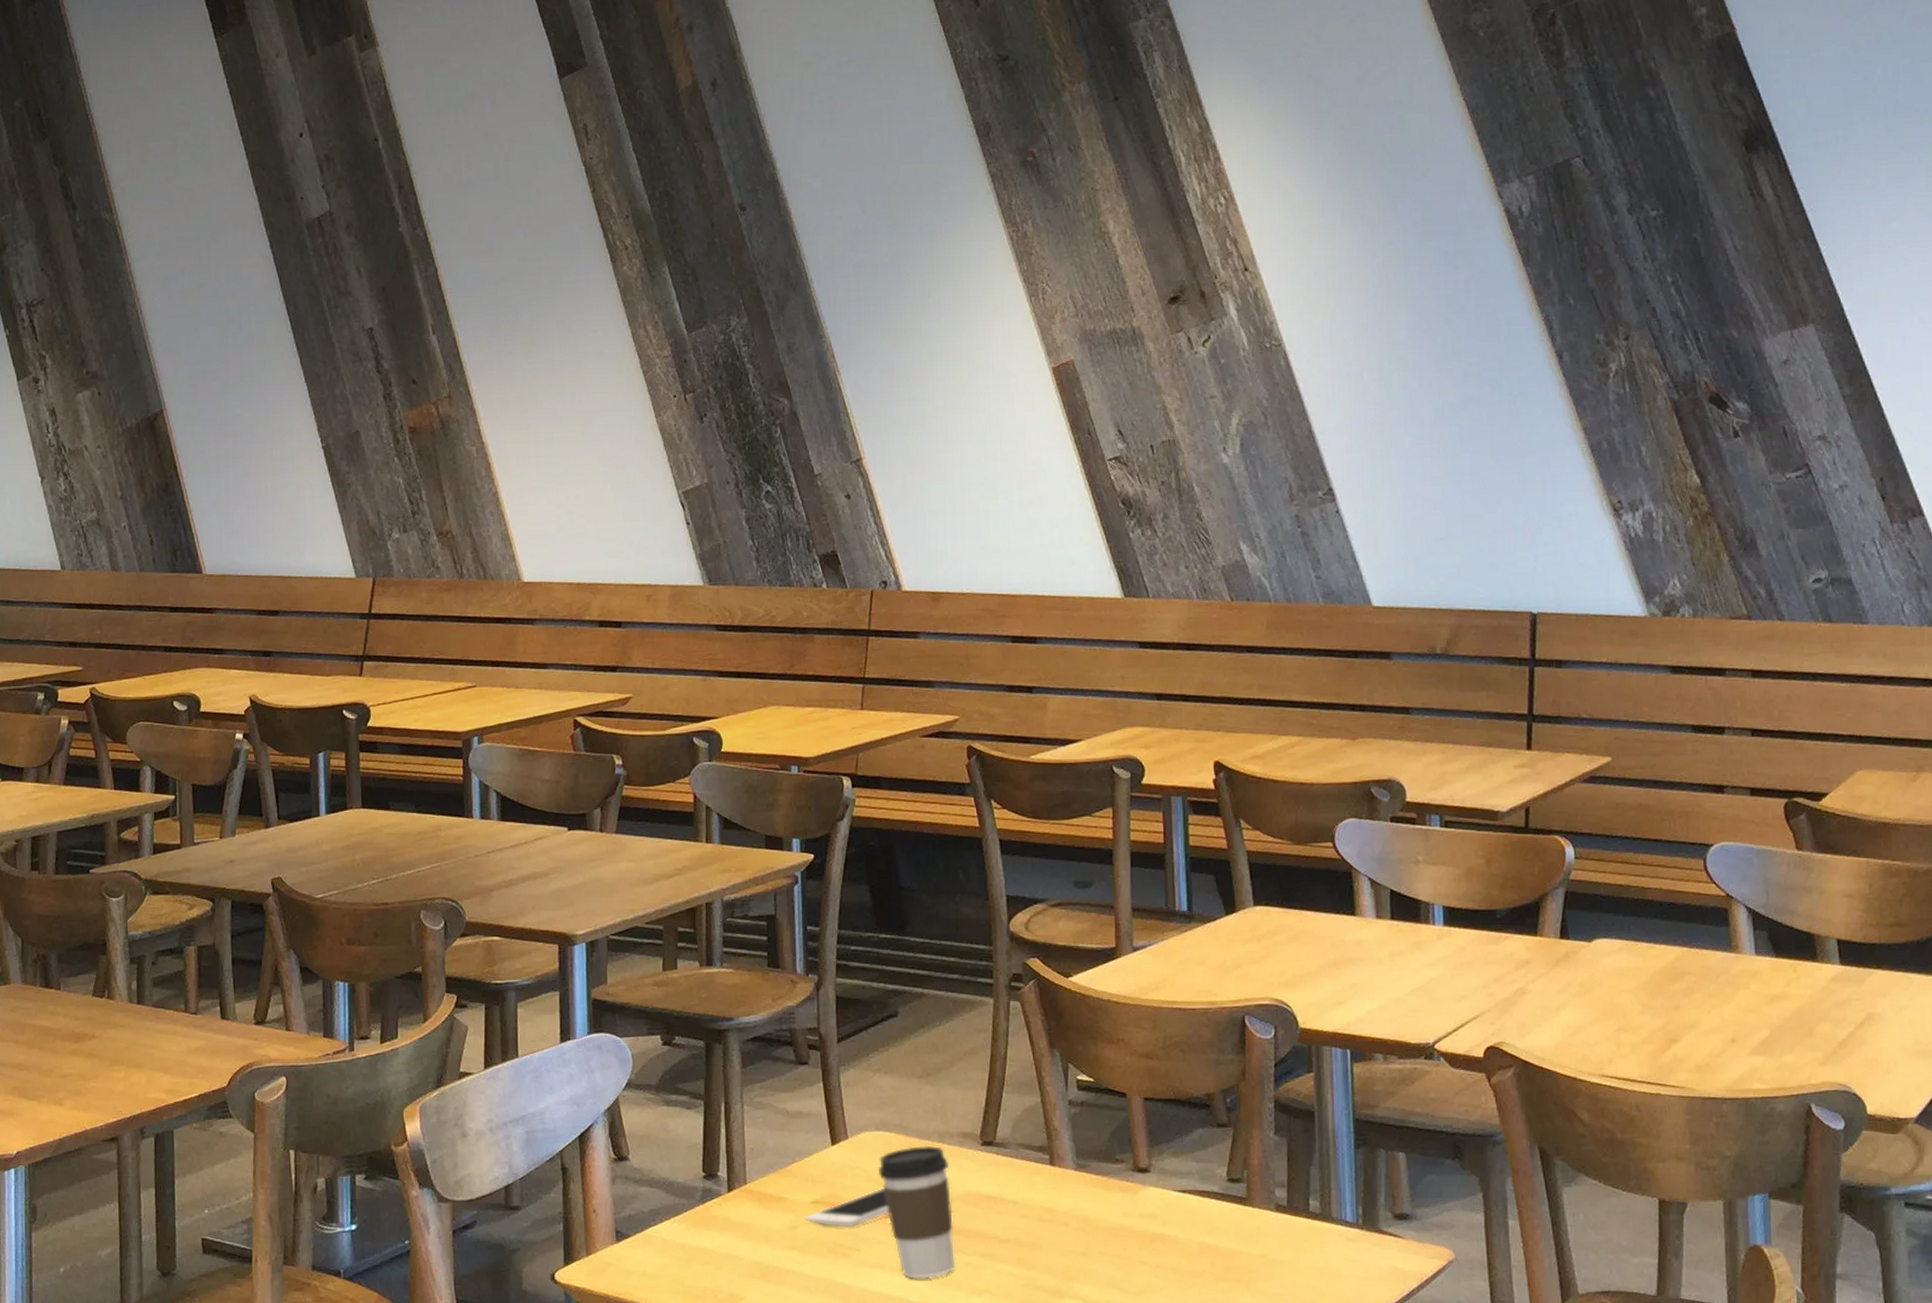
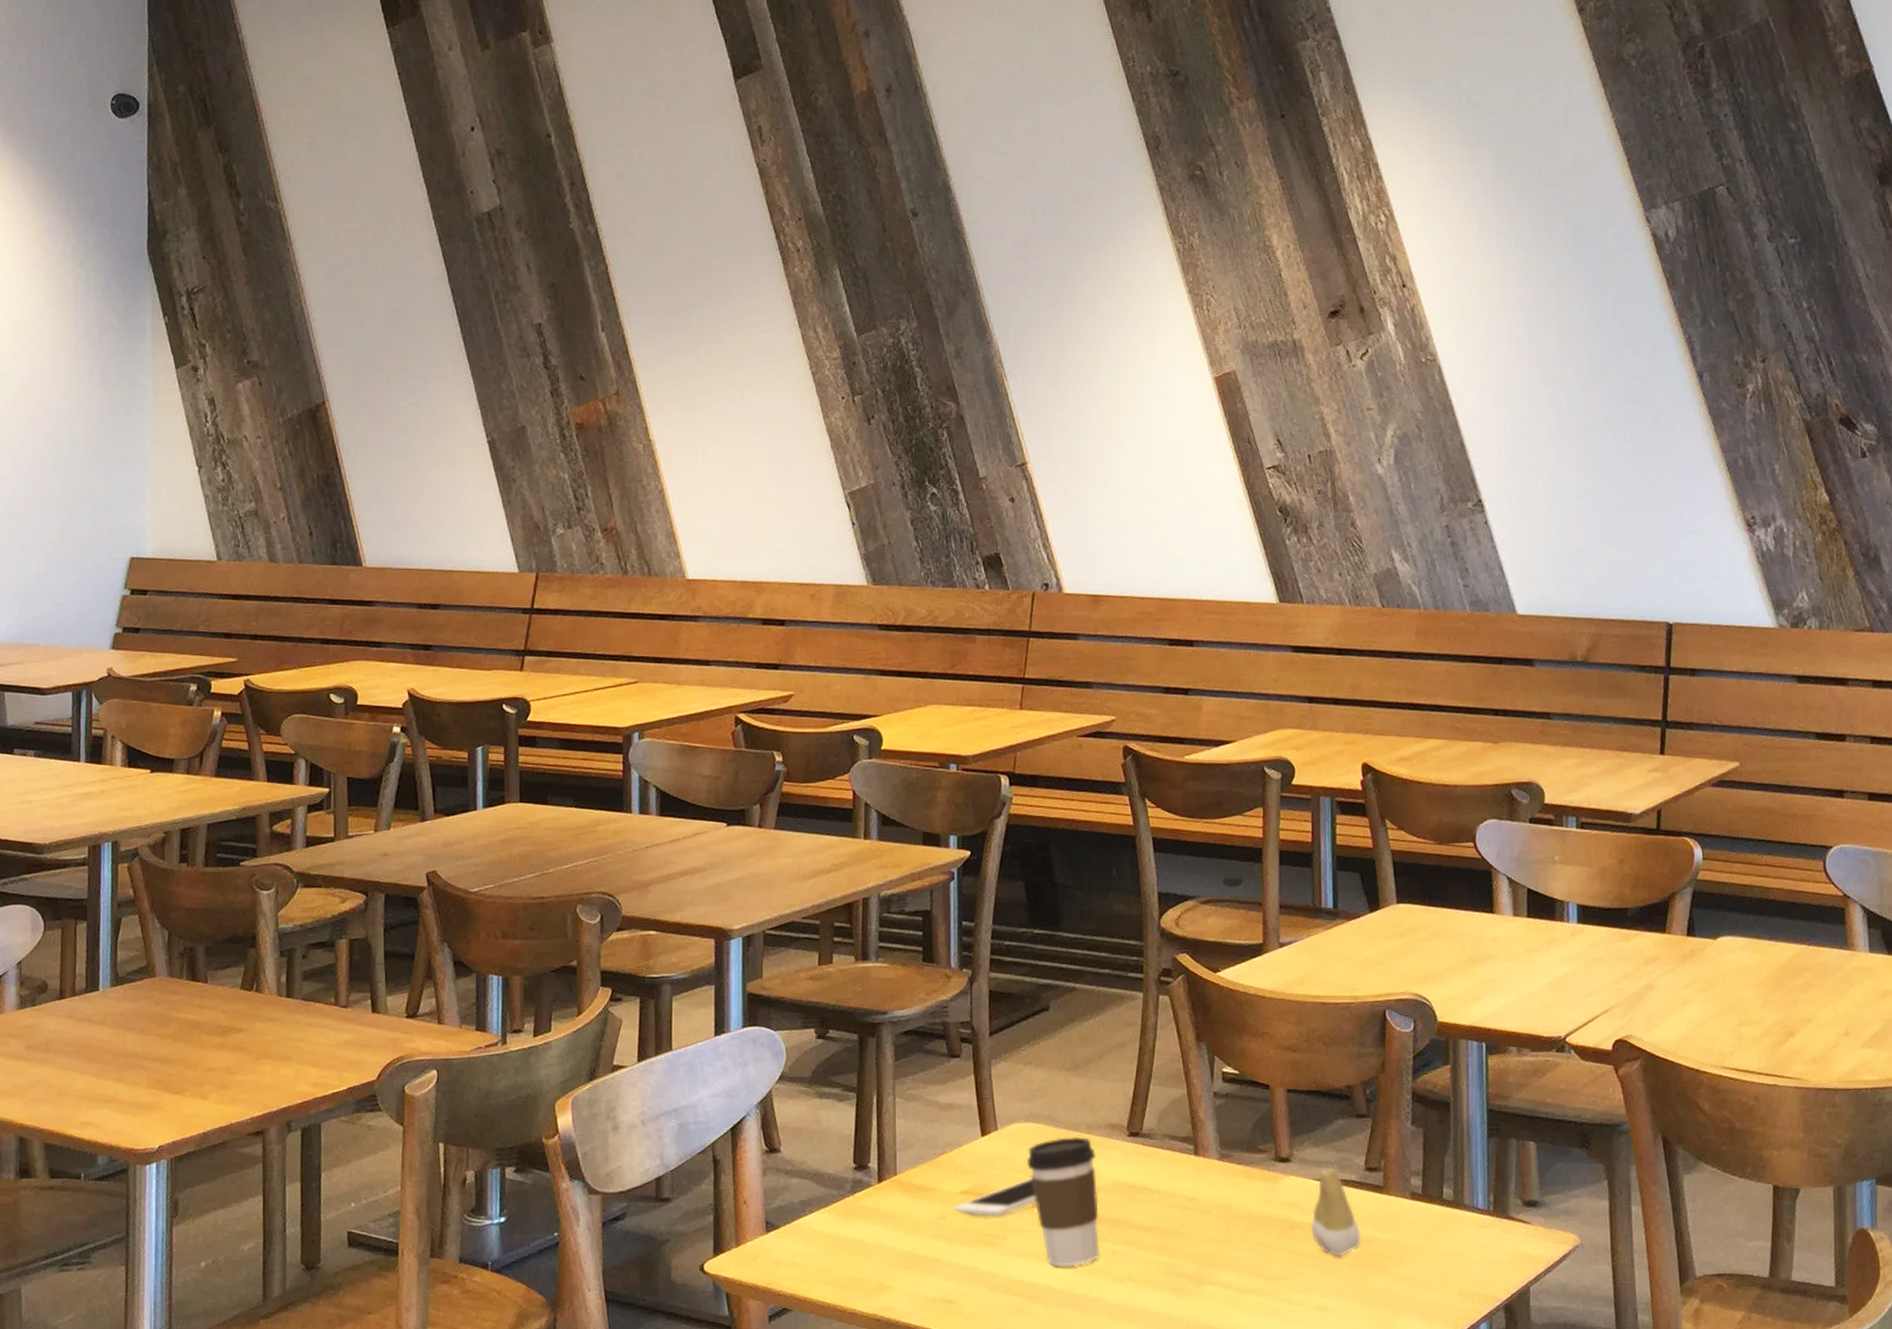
tooth: none [1172,1178,1225,1270] -> present [1310,1167,1361,1257]

